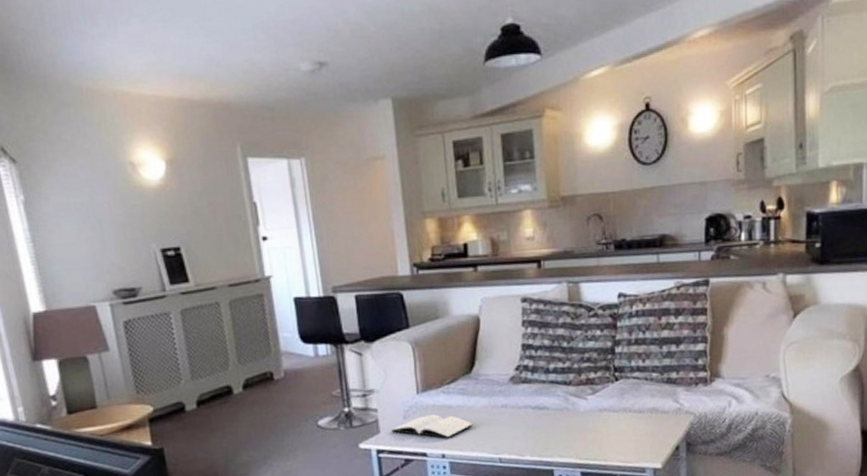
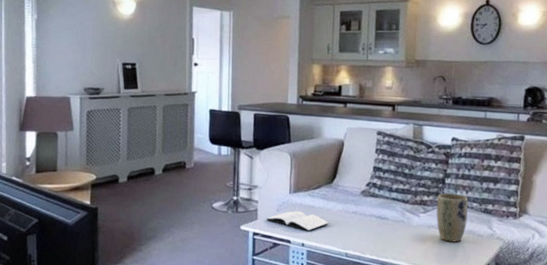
plant pot: none [607,364,647,426] -> present [436,193,468,242]

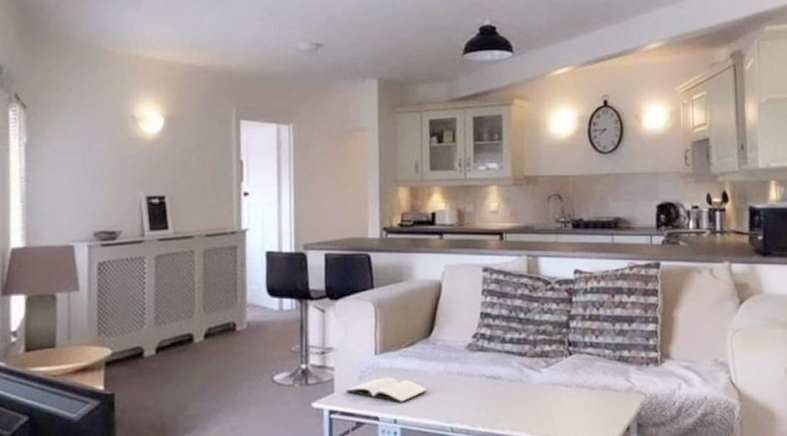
plant pot: present [436,193,468,242] -> none [562,340,599,402]

